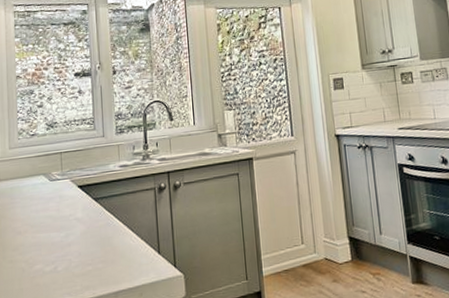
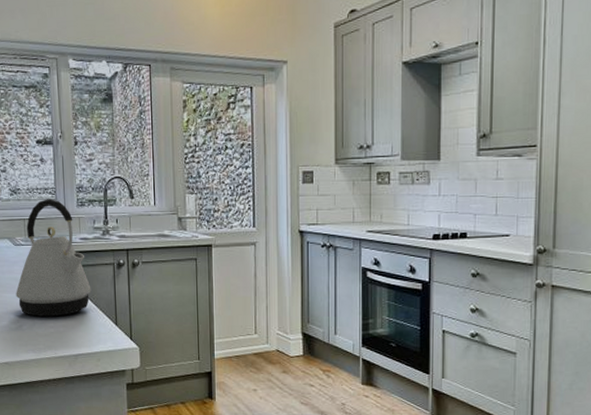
kettle: none [51,129,132,255] -> present [16,199,91,317]

